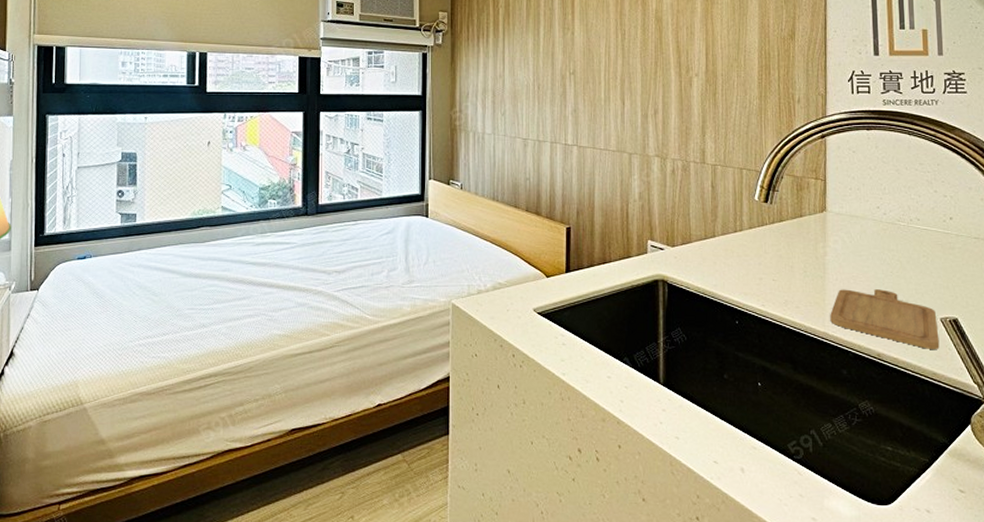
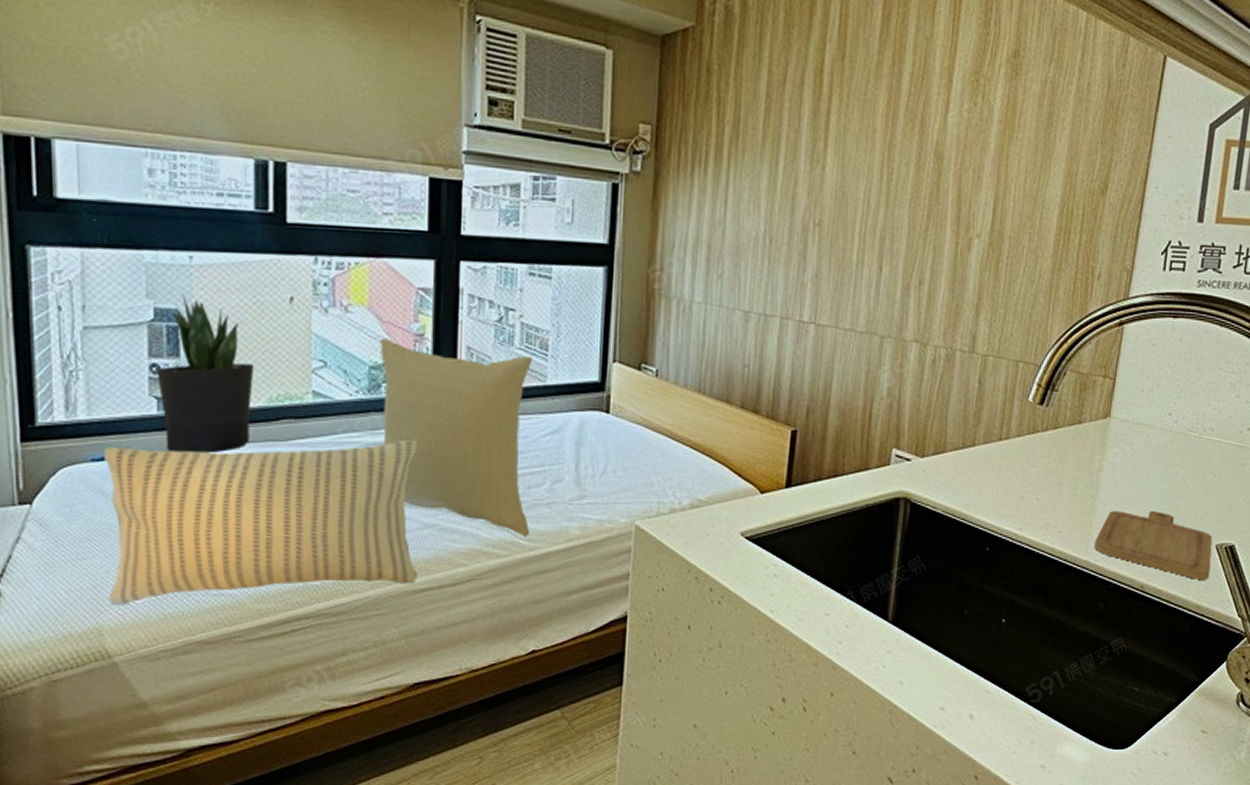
pillow: none [84,240,294,364] -> present [104,440,418,604]
planter: none [121,142,184,253] -> present [157,293,255,454]
pillow: none [266,168,373,312] -> present [379,338,533,536]

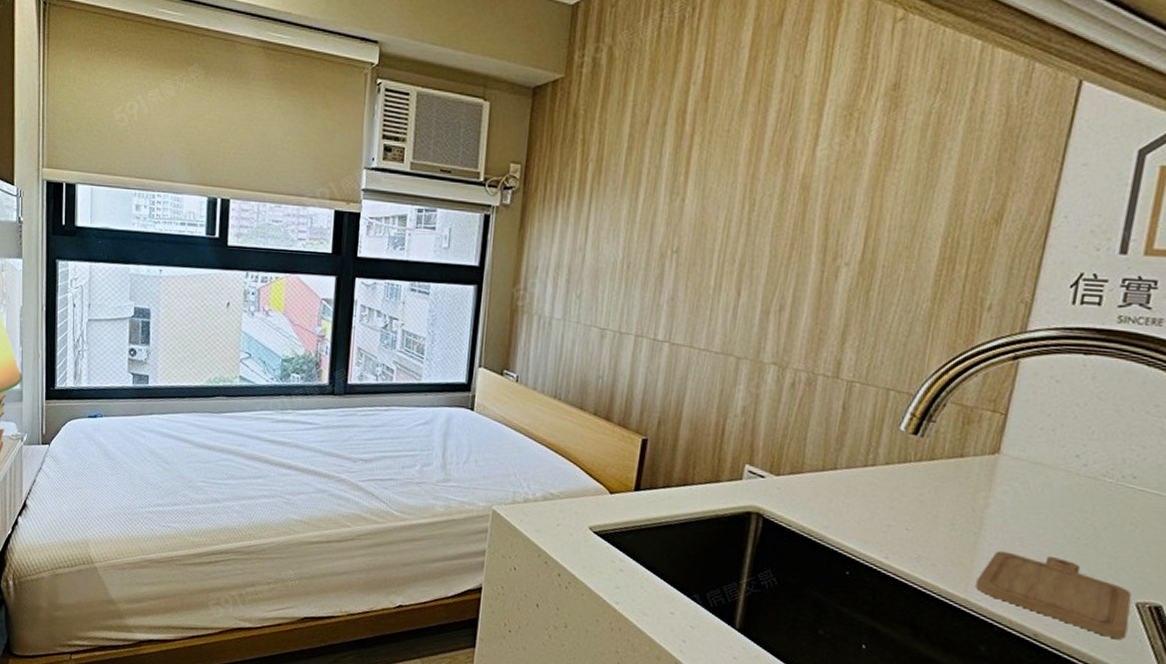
pillow: present [104,440,418,604] -> none [94,408,316,536]
planter: present [157,293,255,454] -> none [133,297,200,418]
pillow: present [379,338,533,536] -> none [289,337,411,508]

